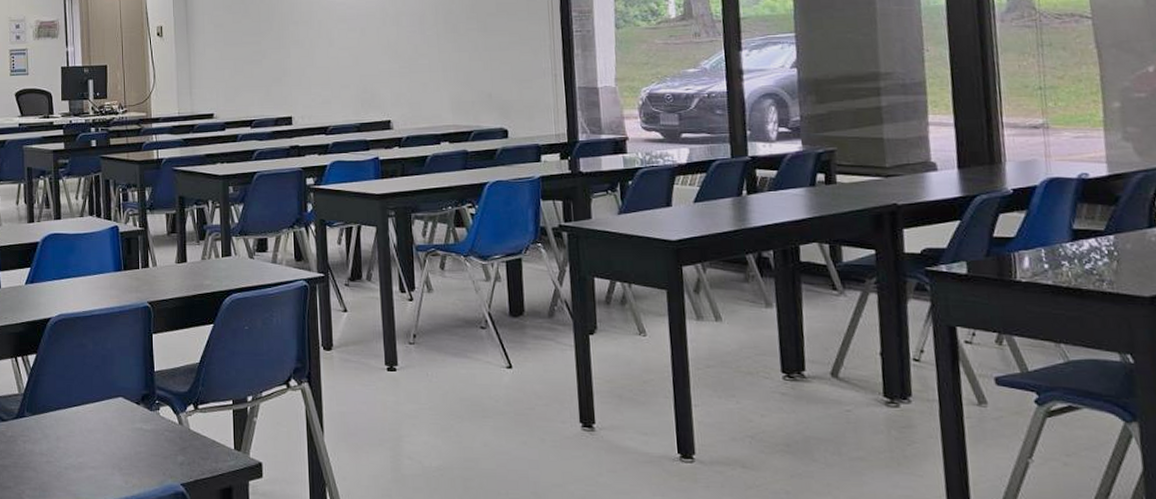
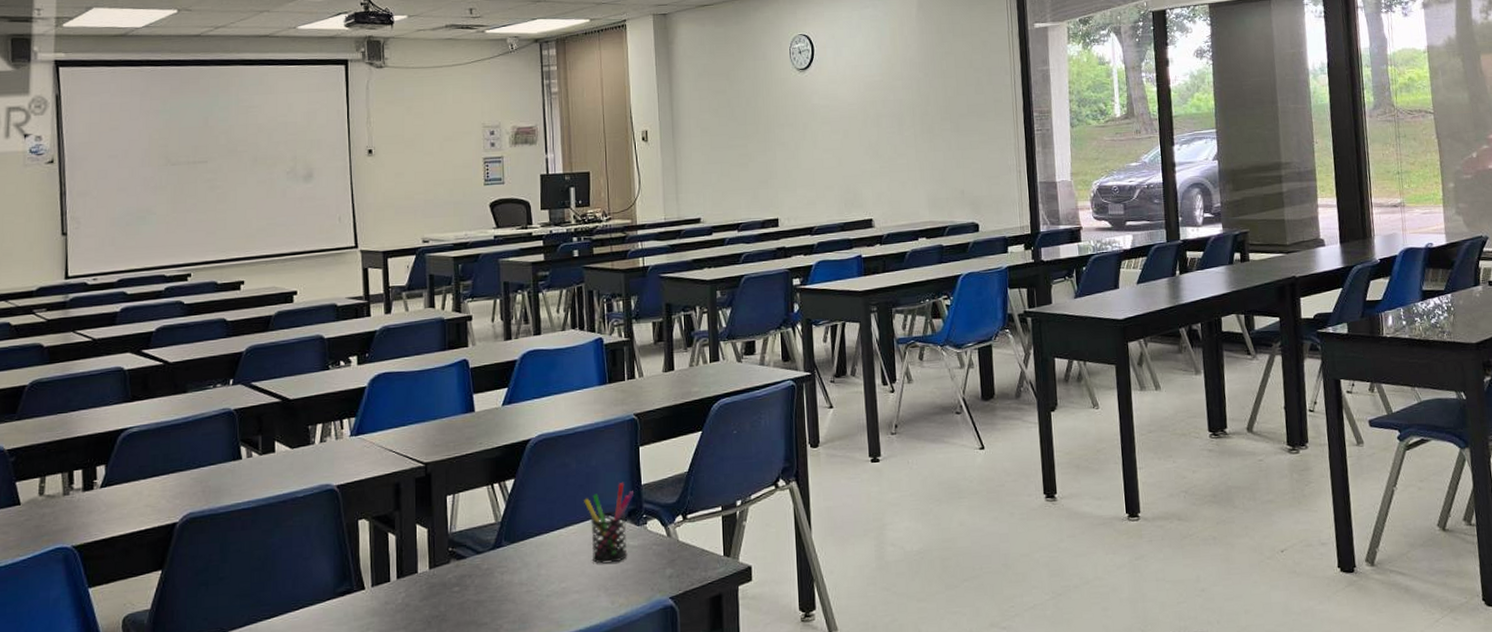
pen holder: none [100,367,147,444] -> present [584,483,633,564]

